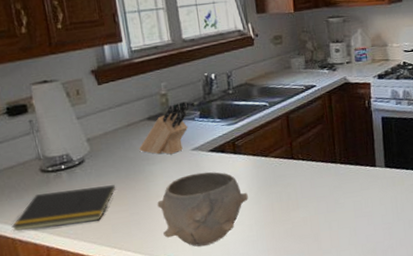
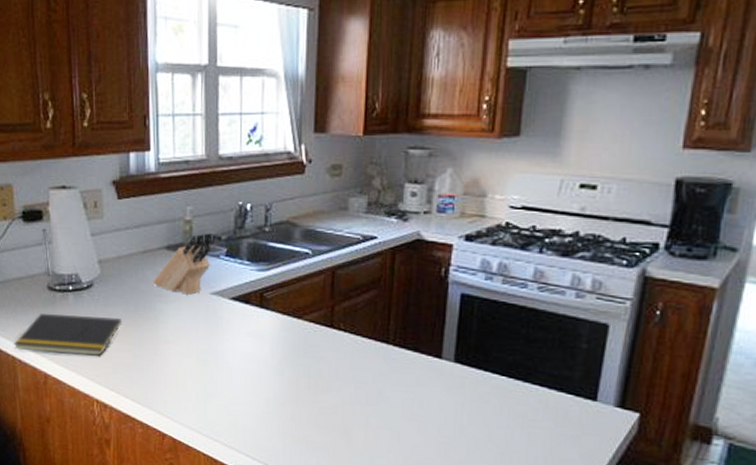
bowl: present [157,172,248,247] -> none [164,322,269,411]

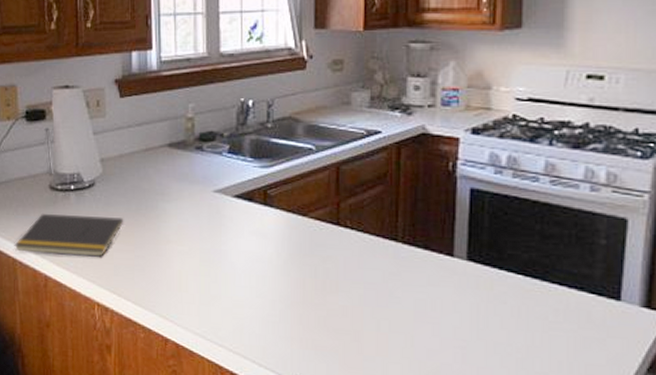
knife block: present [153,234,214,295] -> none [155,131,217,193]

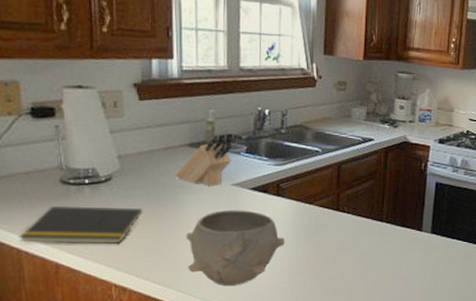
knife block: none [155,131,217,193] -> present [175,134,235,186]
bowl: none [167,221,275,314] -> present [186,210,285,285]

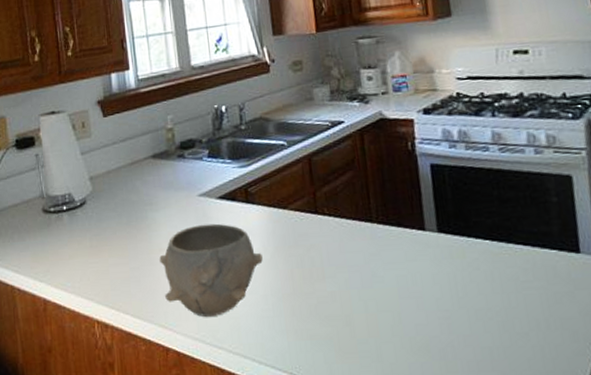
notepad: present [18,205,143,244] -> none [11,232,117,279]
knife block: present [175,134,235,186] -> none [142,139,196,200]

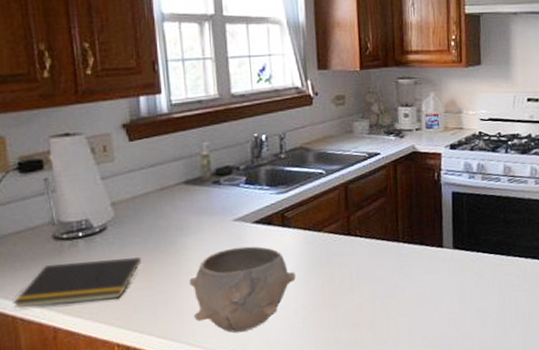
notepad: none [11,232,117,279] -> present [13,257,142,309]

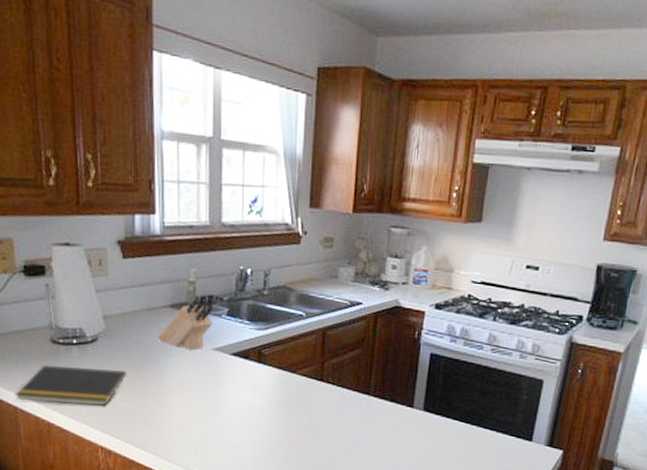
knife block: none [172,166,233,225] -> present [157,294,217,350]
bowl: present [189,246,296,333] -> none [168,375,266,455]

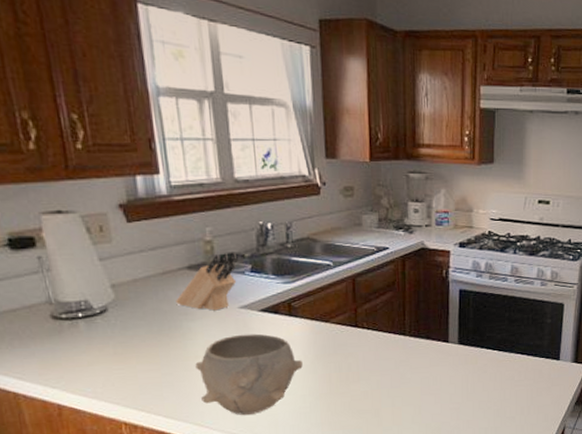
notepad: present [15,364,127,406] -> none [13,340,146,386]
bowl: none [168,375,266,455] -> present [195,333,303,415]

